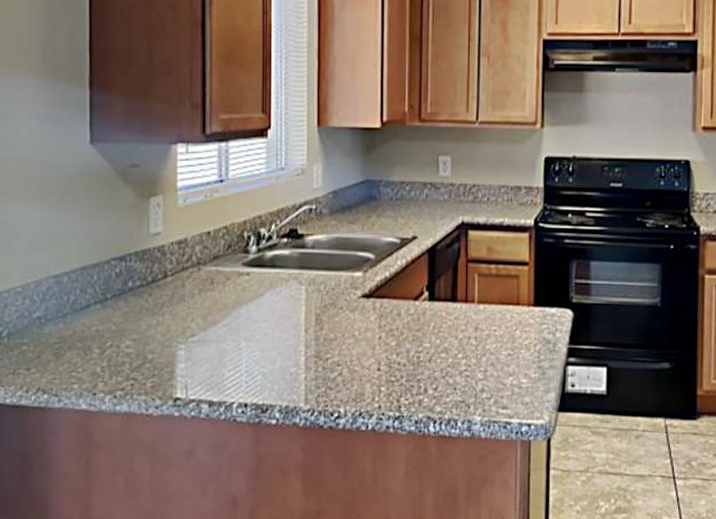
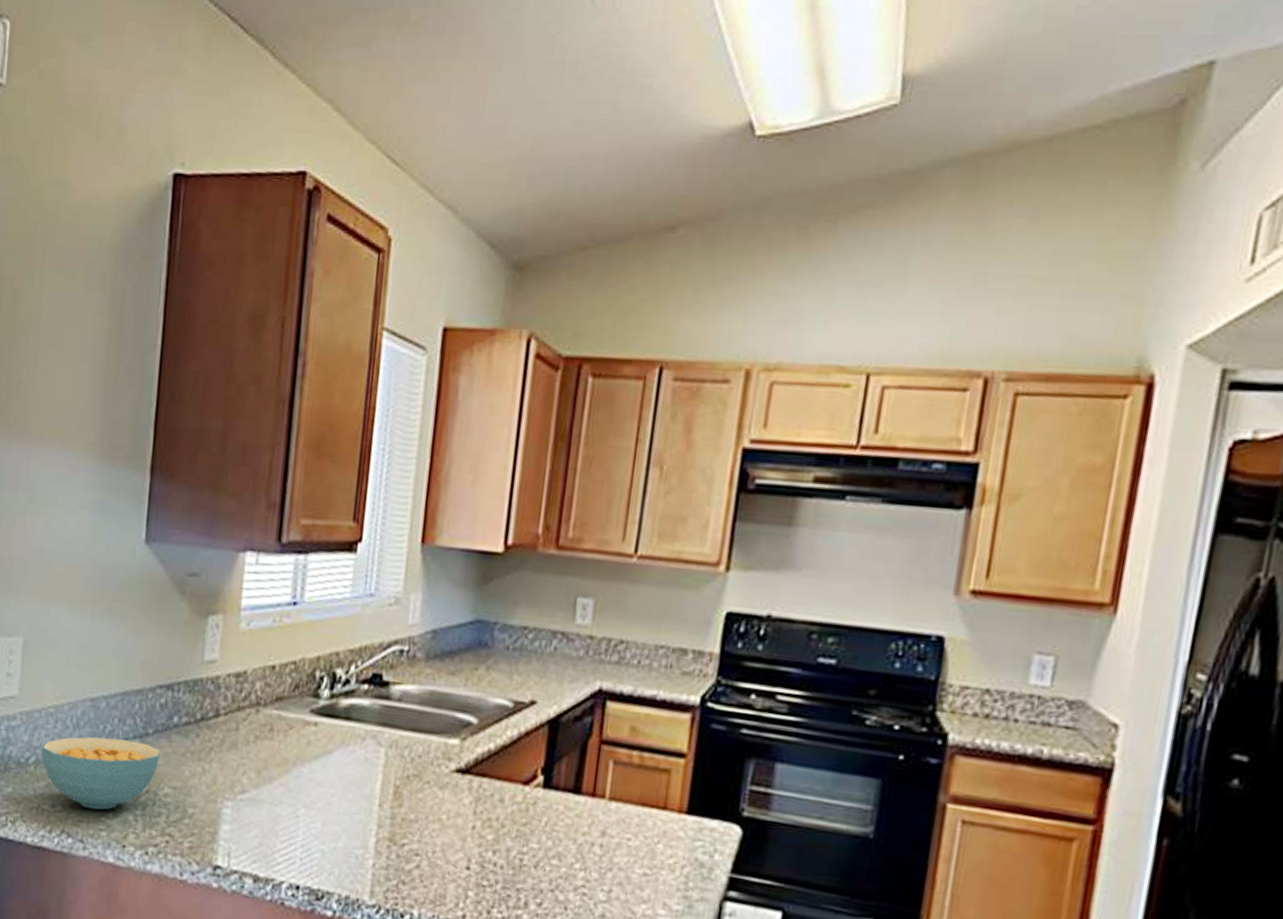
cereal bowl: none [13,306,120,367] -> present [41,736,161,810]

